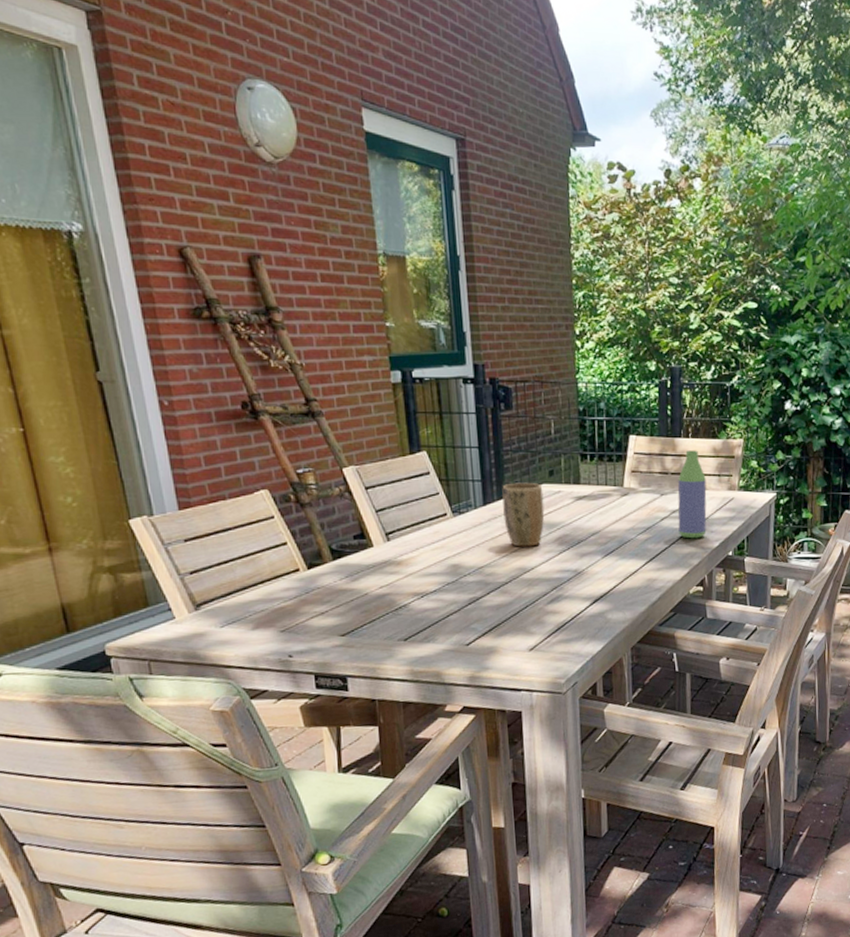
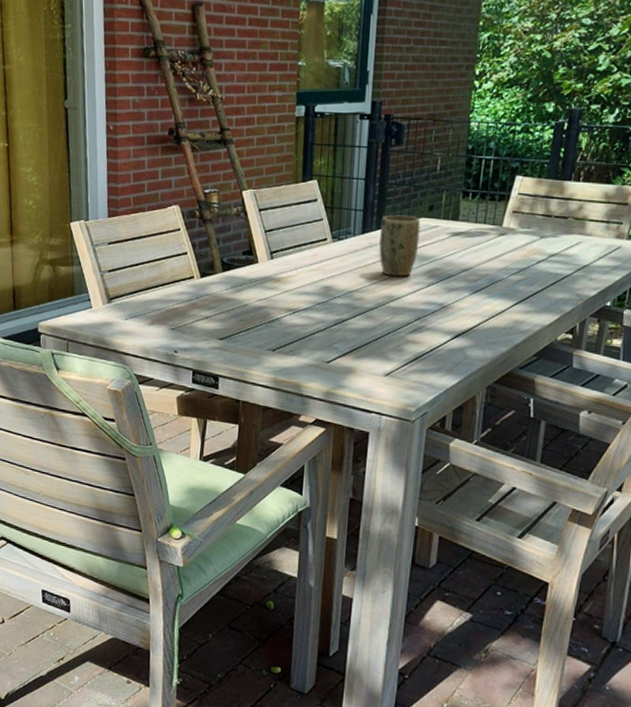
bottle: present [677,450,707,539] -> none [554,194,593,285]

